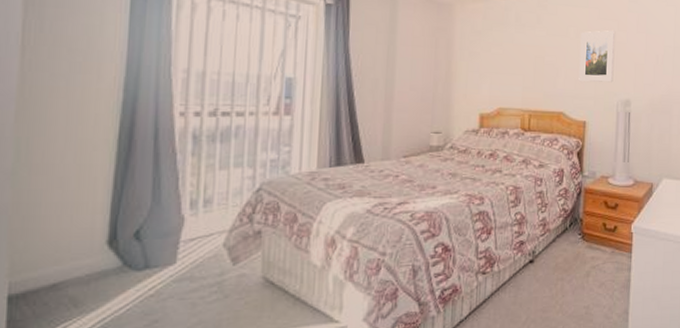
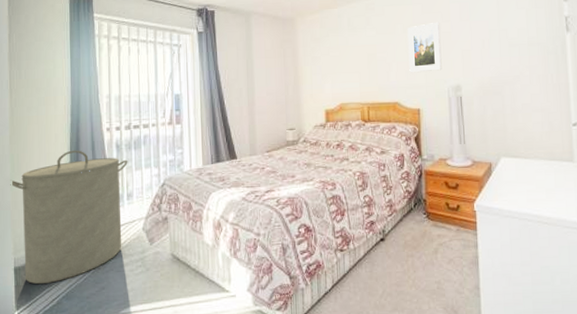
laundry hamper: none [10,138,209,318] -> present [10,150,128,285]

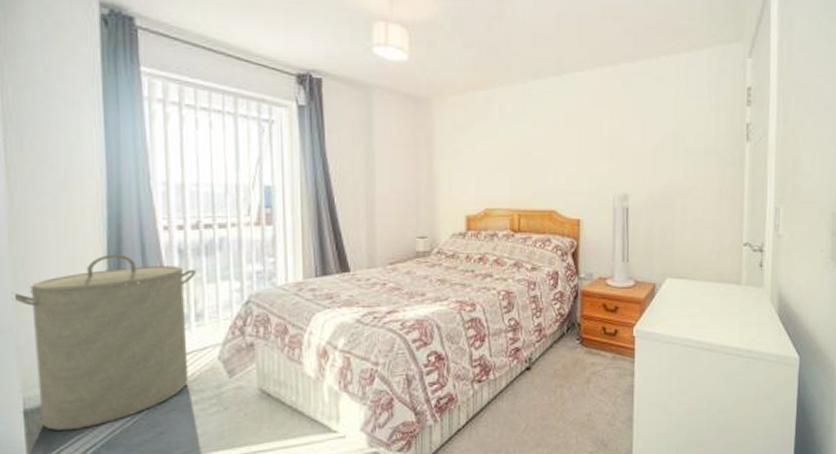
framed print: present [407,21,442,73] -> none [570,117,609,177]

